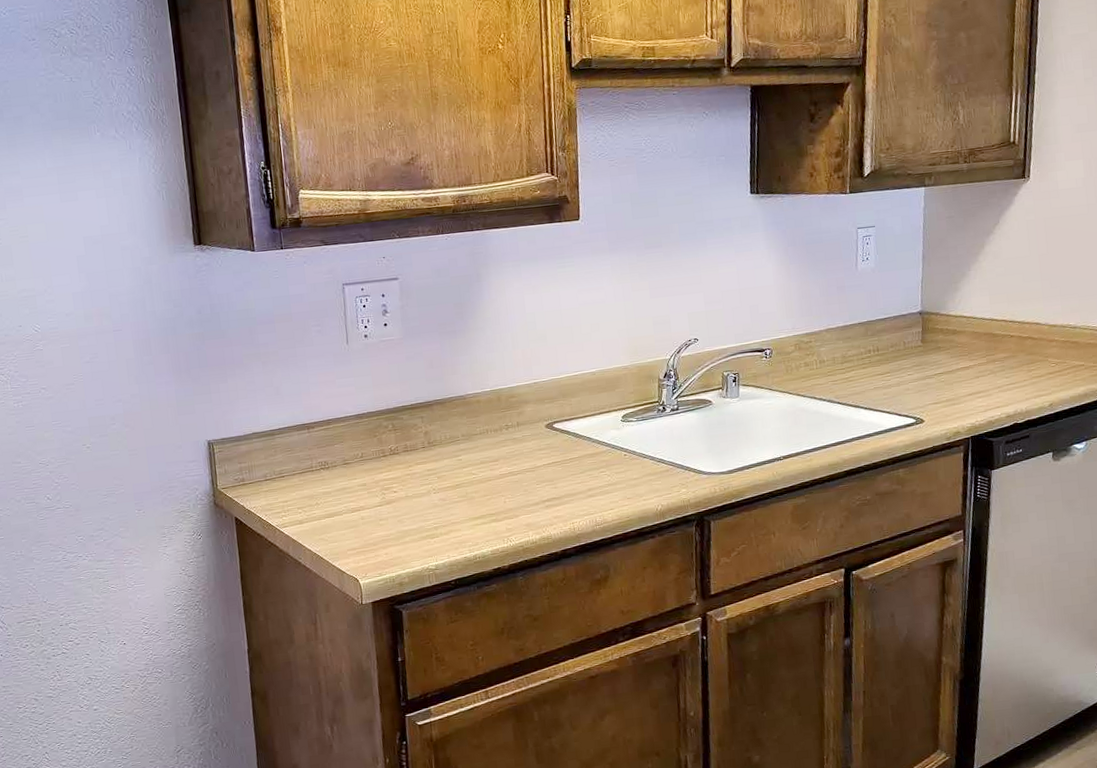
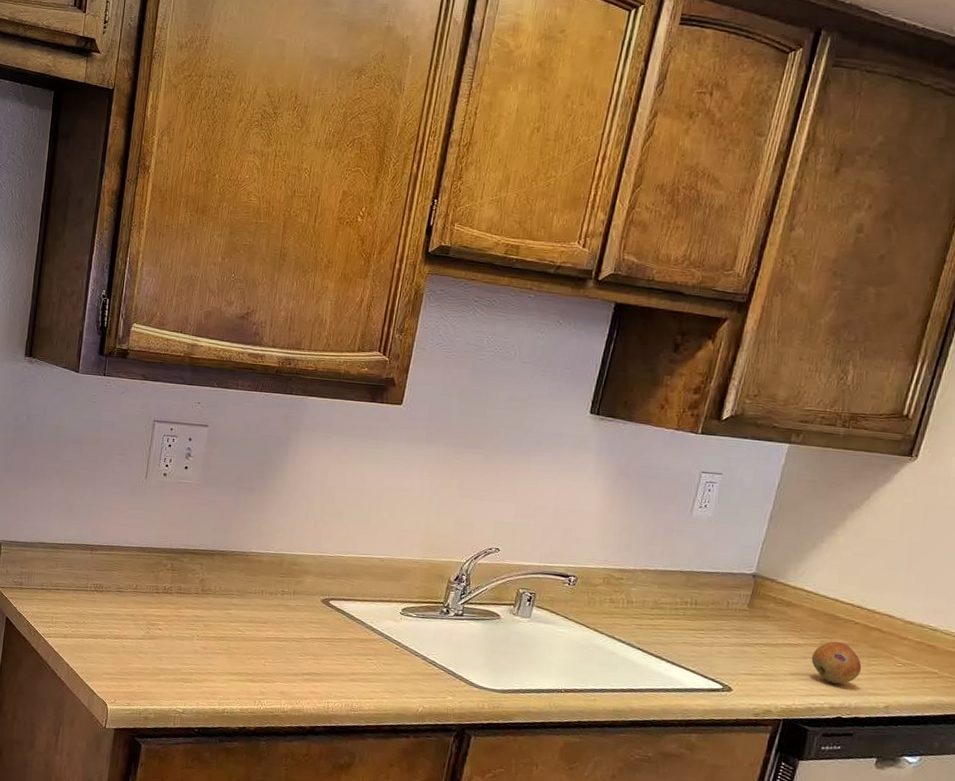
fruit: none [982,356,1025,395] -> present [811,641,862,684]

